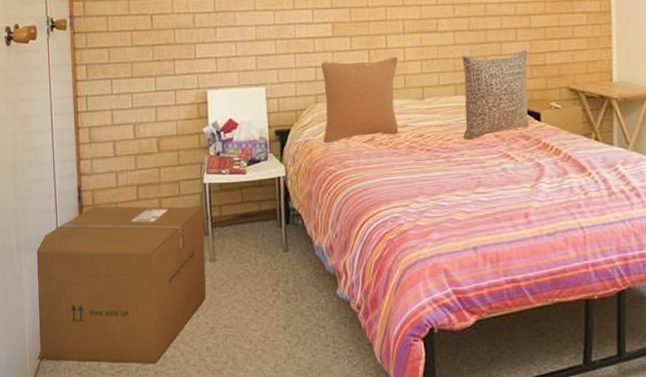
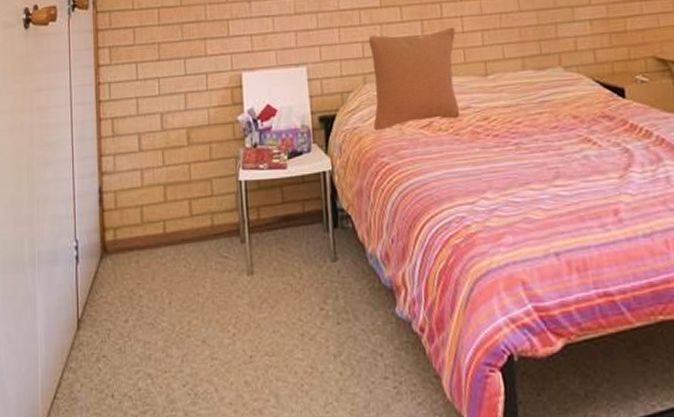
box: present [35,206,207,364] -> none [48,209,244,402]
pillow: present [462,50,530,140] -> none [528,14,613,123]

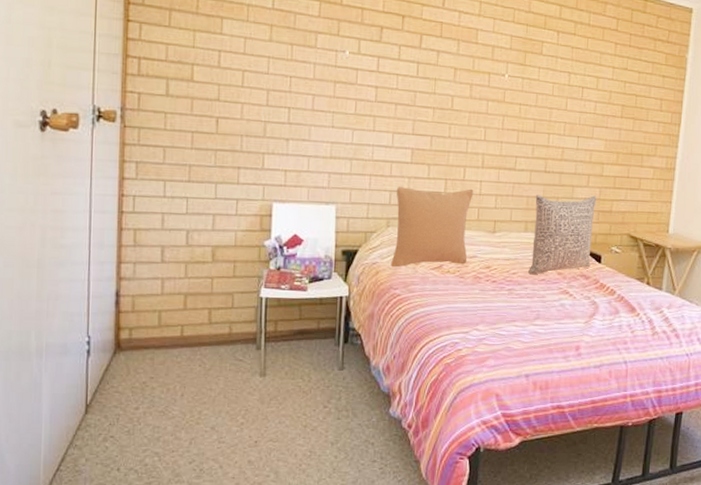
pillow: none [528,14,613,123] -> present [528,195,597,275]

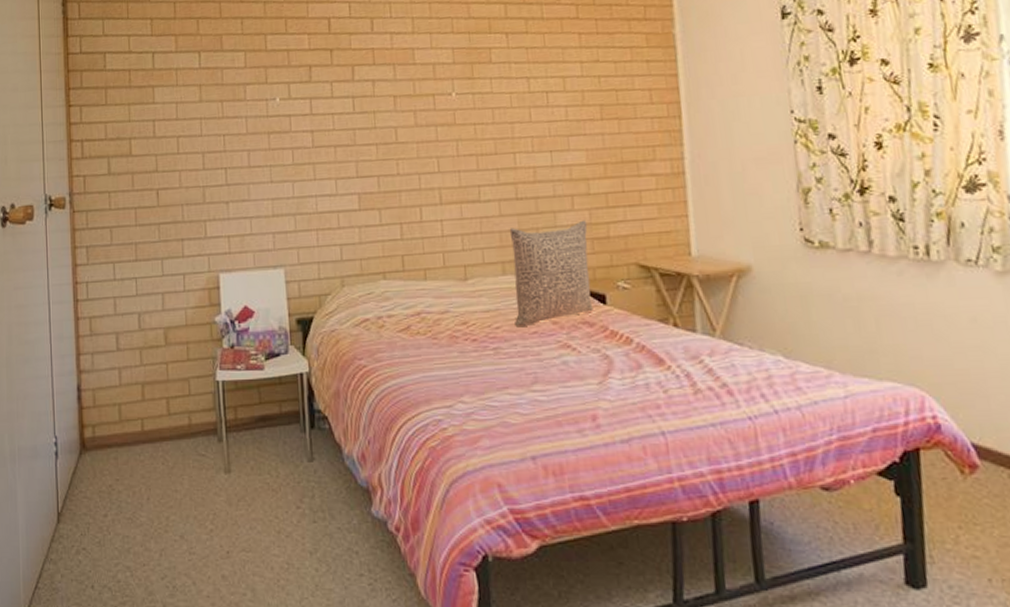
pillow: present [391,186,474,268] -> none [346,230,439,334]

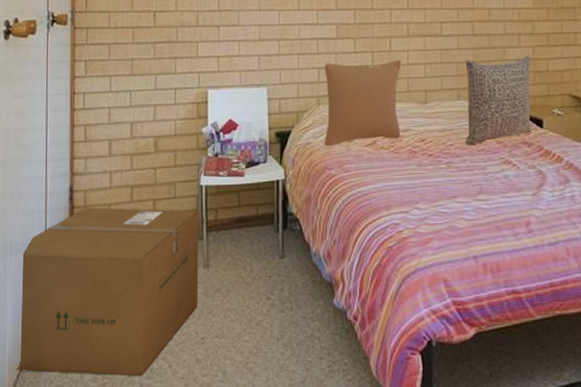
box: none [29,407,221,594] -> present [14,207,199,376]
pillow: none [346,230,439,334] -> present [324,59,401,147]

